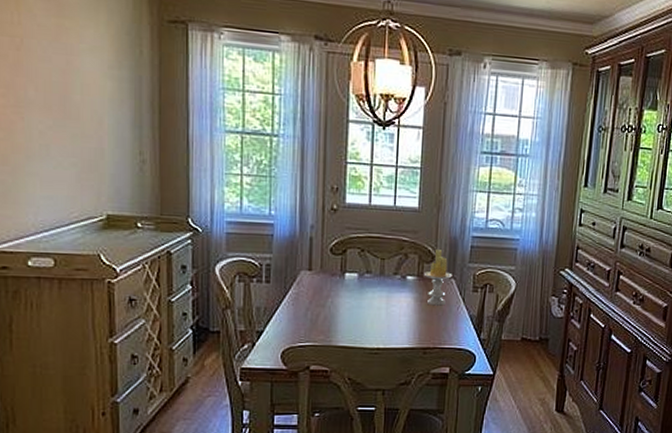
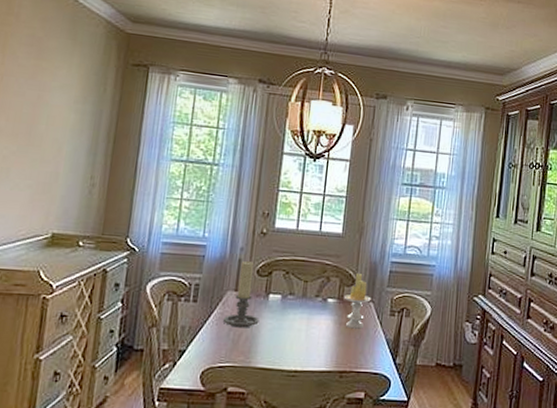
candle holder: none [298,238,337,308] -> present [222,260,260,328]

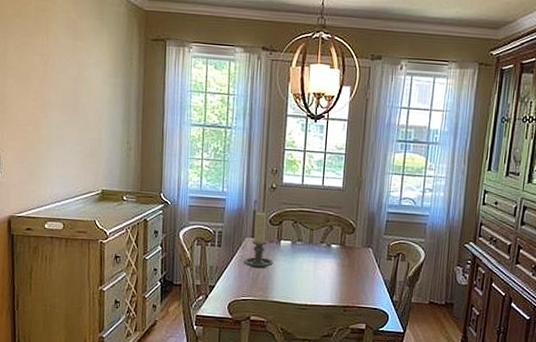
candle: present [343,274,371,329] -> none [345,223,370,271]

